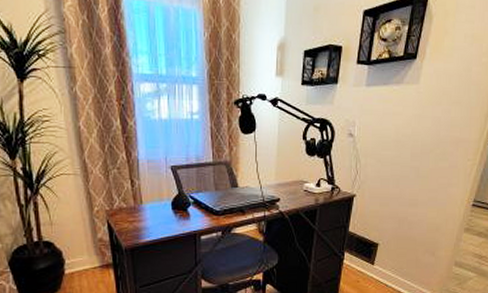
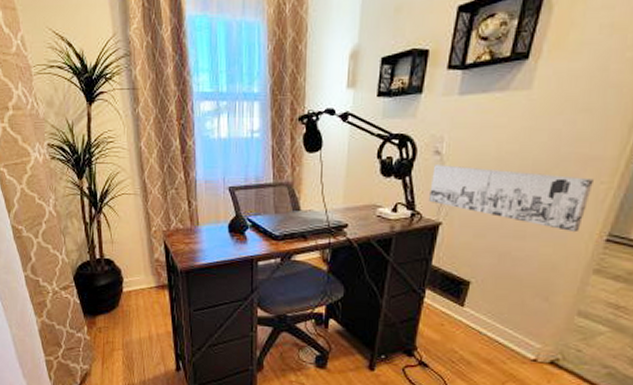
wall art: none [345,145,463,200] -> present [429,165,594,233]

